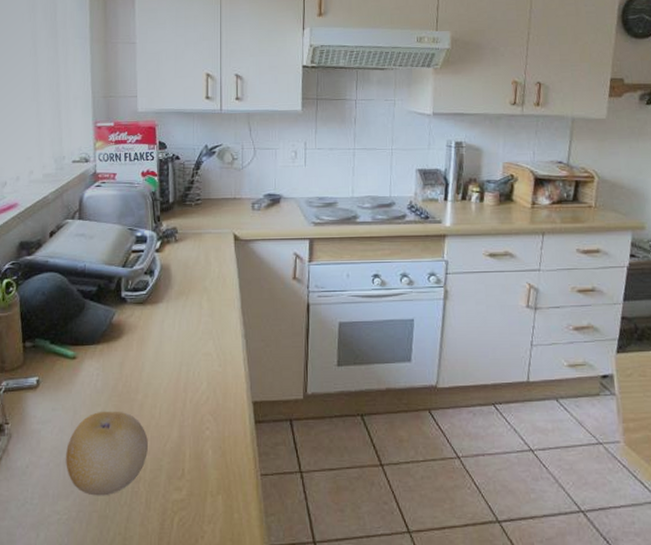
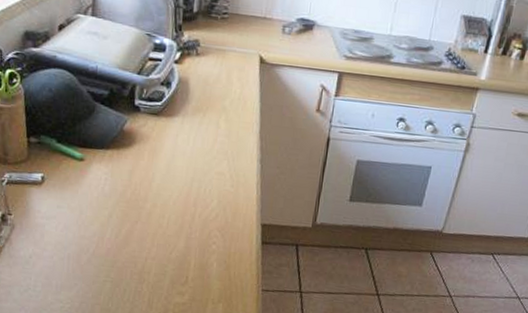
fruit: present [66,411,148,496] -> none [70,214,154,292]

